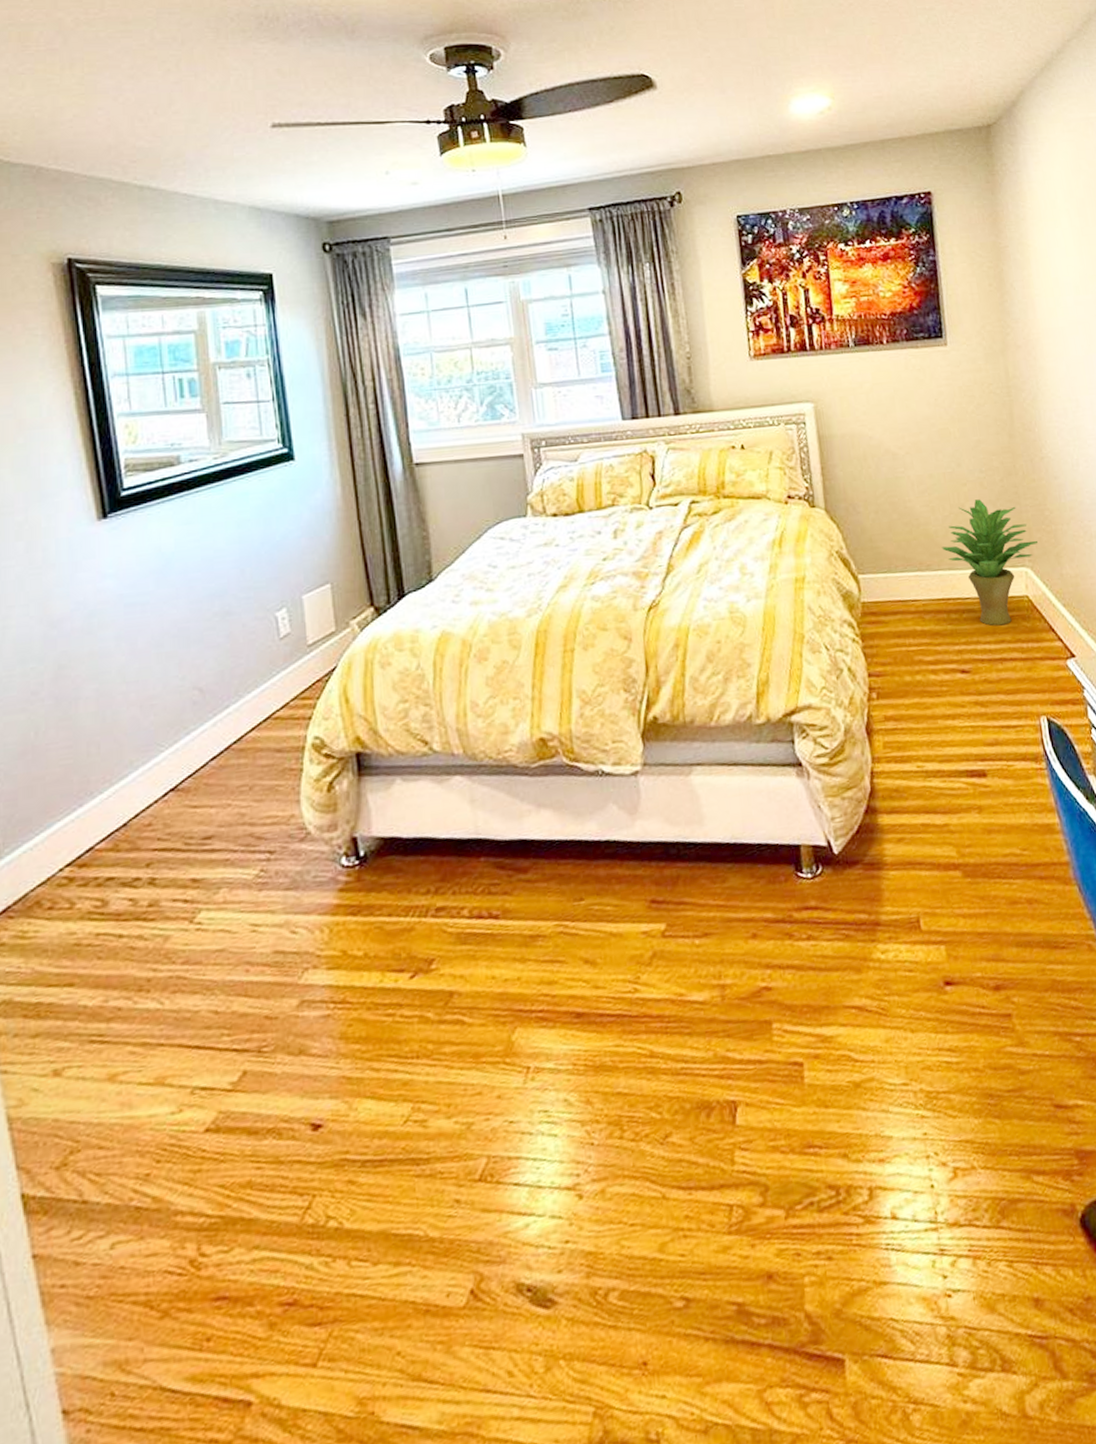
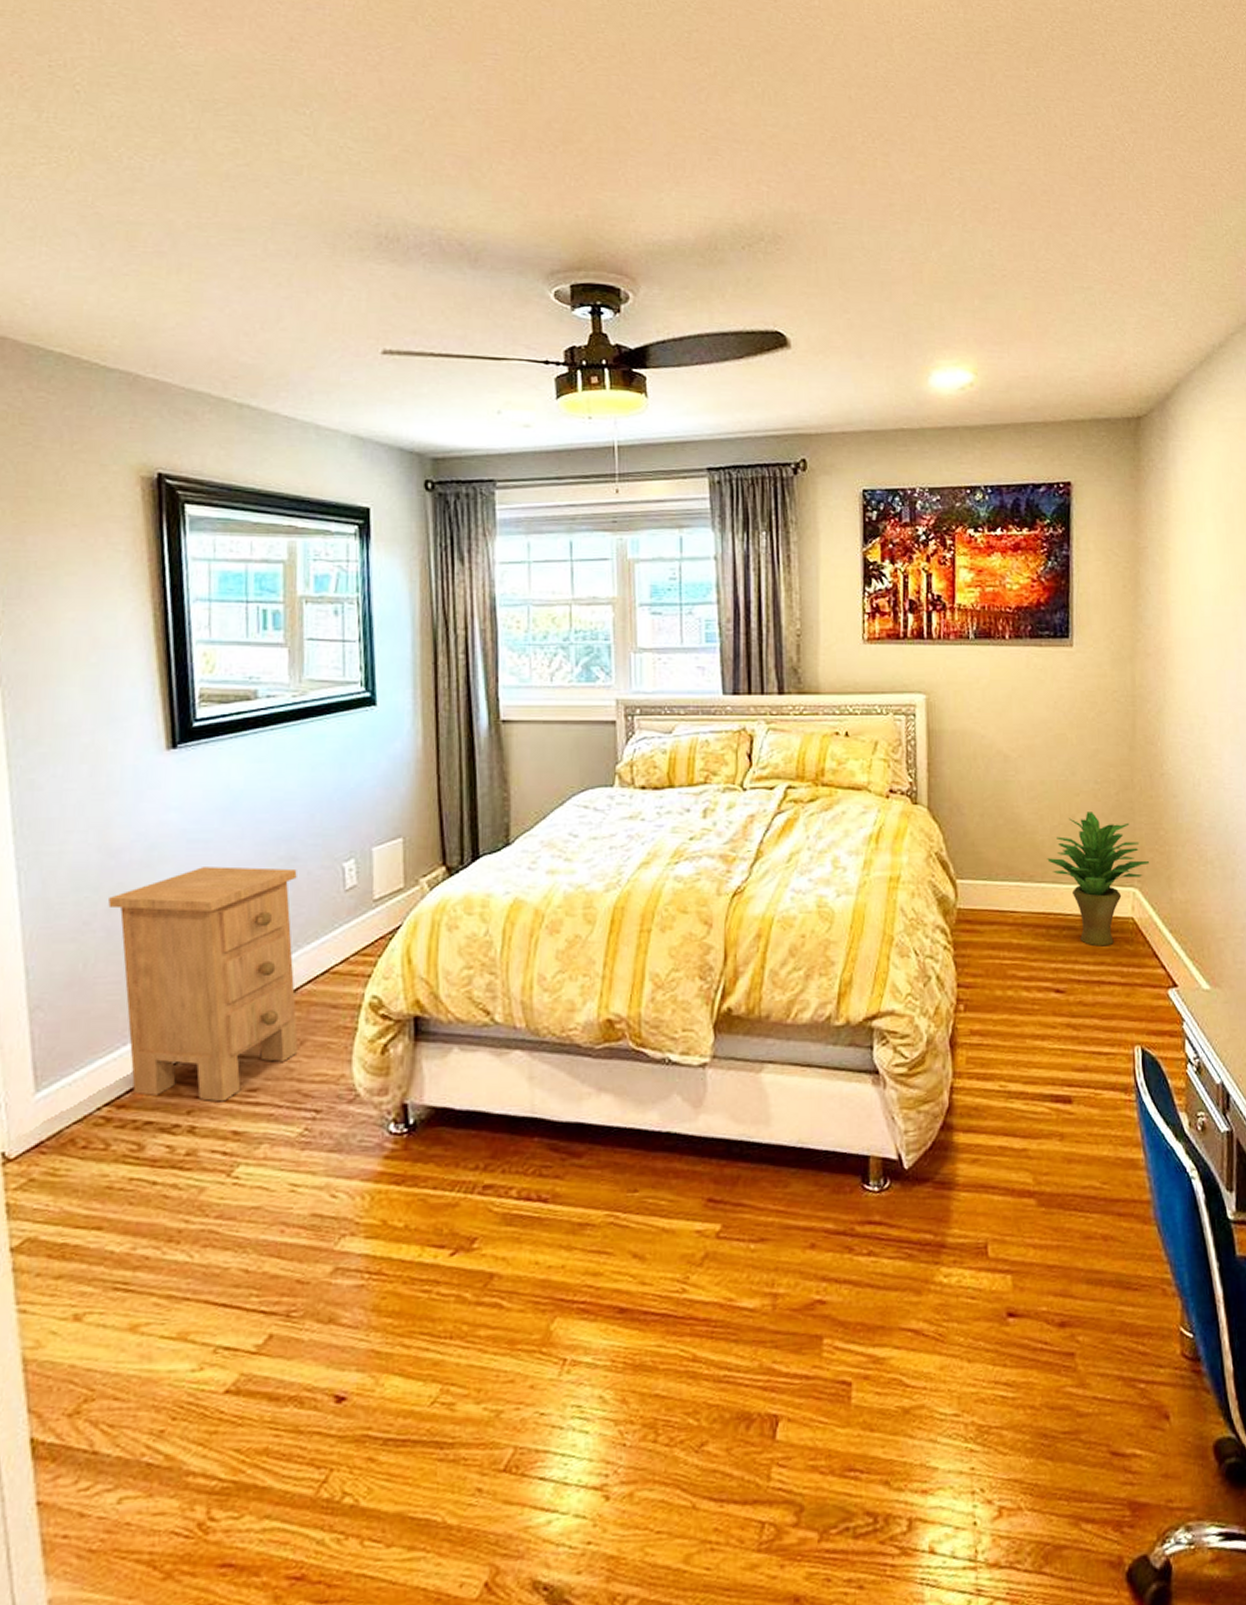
nightstand: none [54,622,248,853] -> present [108,866,298,1102]

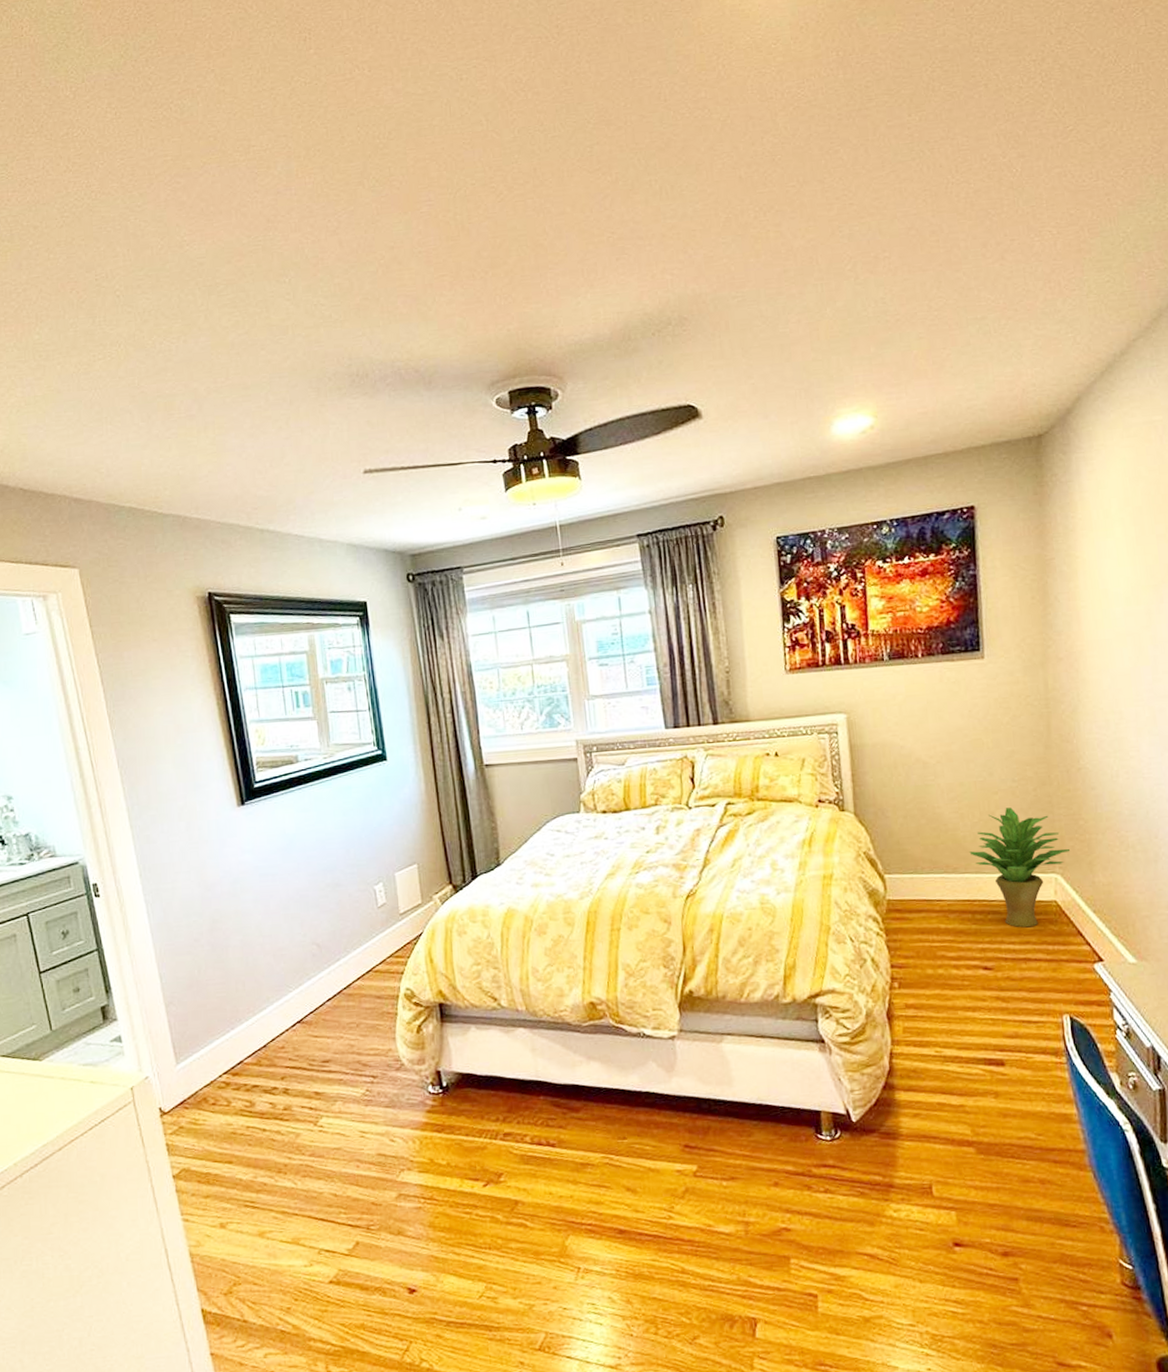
nightstand: present [108,866,298,1102] -> none [210,892,356,1071]

